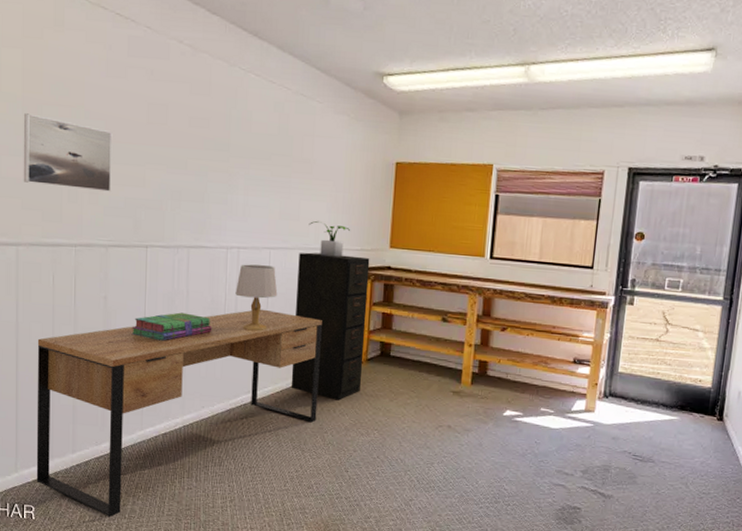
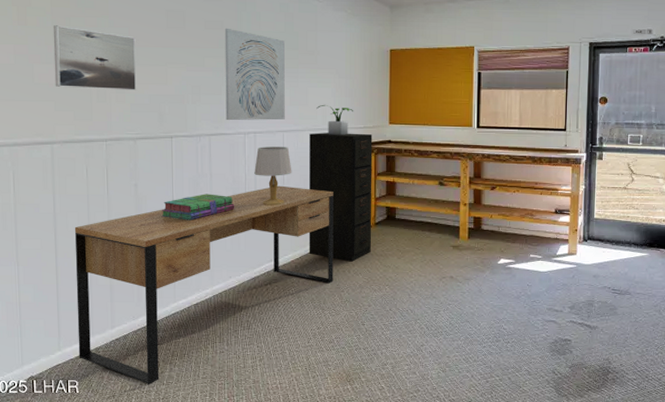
wall art: none [207,126,277,235] -> present [224,28,285,121]

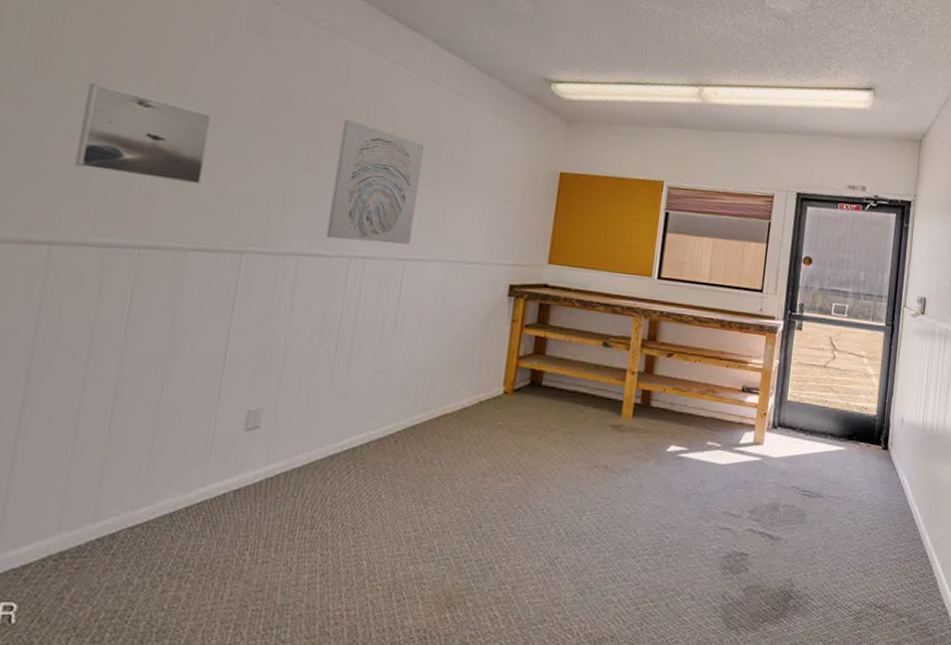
desk: present [74,185,334,385] -> none [27,330,463,612]
stack of books: present [161,194,235,220] -> none [205,333,320,370]
table lamp: present [254,147,292,206] -> none [355,277,410,357]
filing cabinet: present [309,132,373,262] -> none [416,265,525,440]
potted plant: present [316,104,353,135] -> none [454,230,503,273]

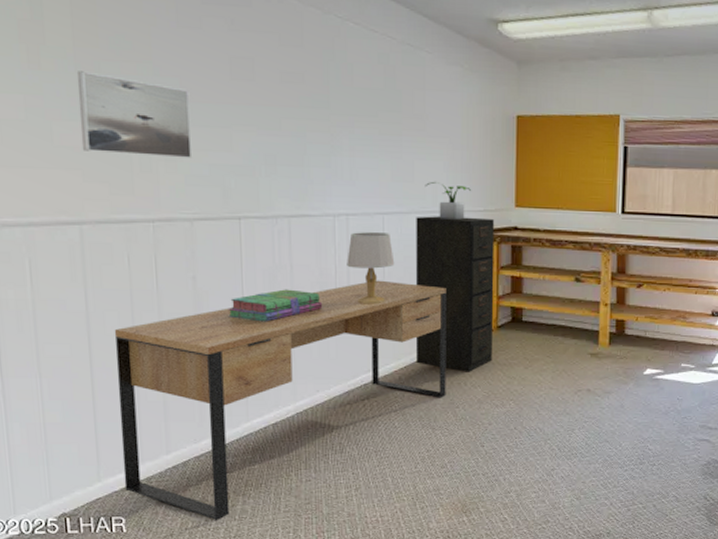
desk: none [27,330,463,612] -> present [114,280,446,521]
stack of books: none [205,333,320,370] -> present [228,289,323,322]
wall art: present [326,118,424,244] -> none [306,81,385,200]
table lamp: none [355,277,410,357] -> present [347,232,395,304]
filing cabinet: none [416,265,525,440] -> present [415,216,495,372]
potted plant: none [454,230,503,273] -> present [425,181,471,220]

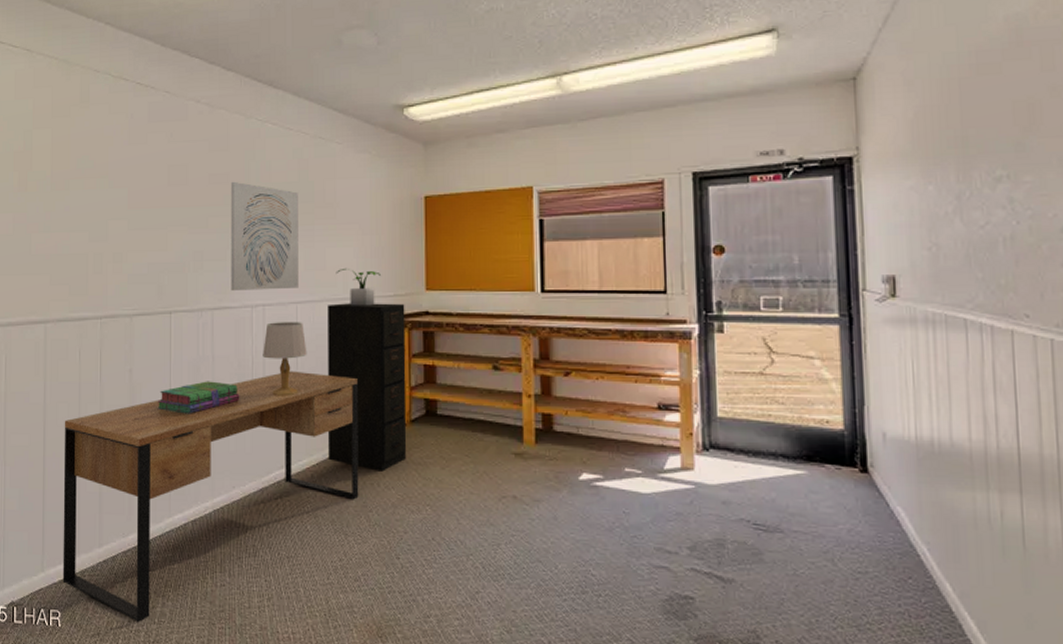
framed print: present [78,71,193,158] -> none [51,189,135,259]
wall art: none [306,81,385,200] -> present [230,181,299,292]

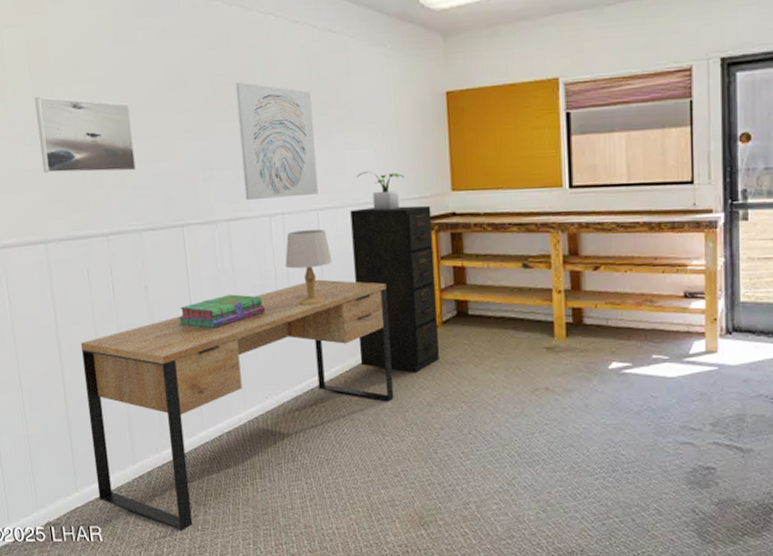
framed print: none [51,189,135,259] -> present [35,96,137,173]

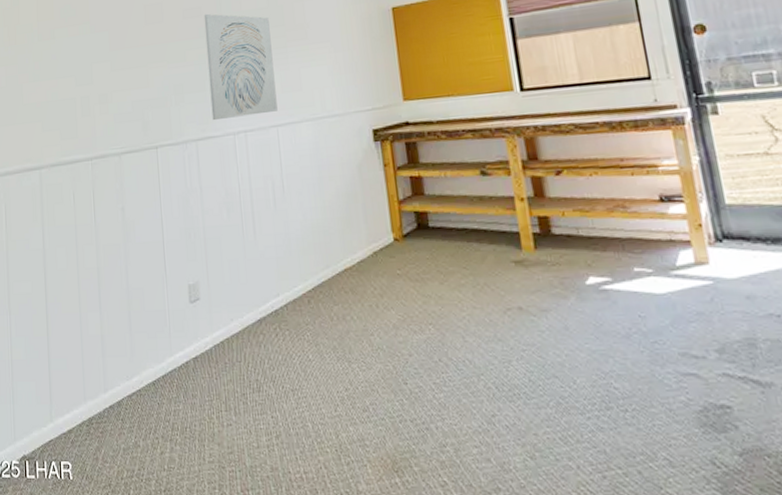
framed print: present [35,96,137,173] -> none [40,39,119,105]
desk: present [80,279,394,532] -> none [63,194,359,471]
stack of books: present [178,294,266,329] -> none [150,212,231,248]
table lamp: present [285,229,332,306] -> none [248,145,292,222]
filing cabinet: present [350,205,439,373] -> none [308,116,402,292]
potted plant: present [356,170,404,211] -> none [312,86,357,124]

